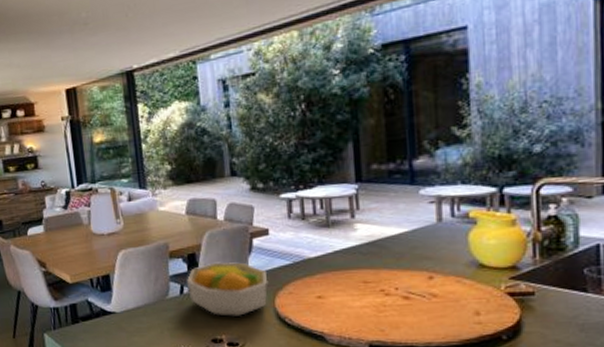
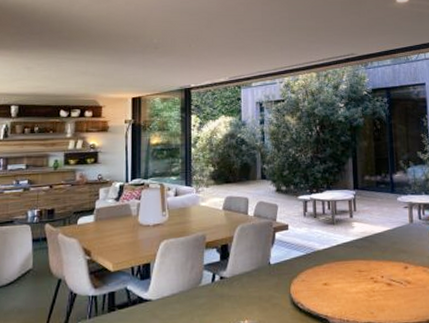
fruit bowl: present [187,262,268,317] -> none [219,252,286,303]

